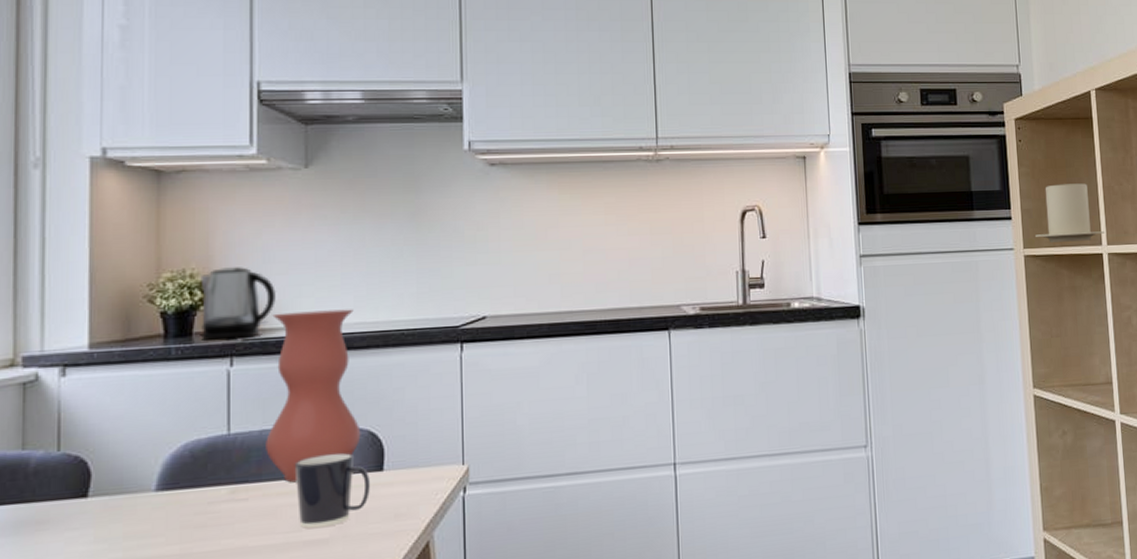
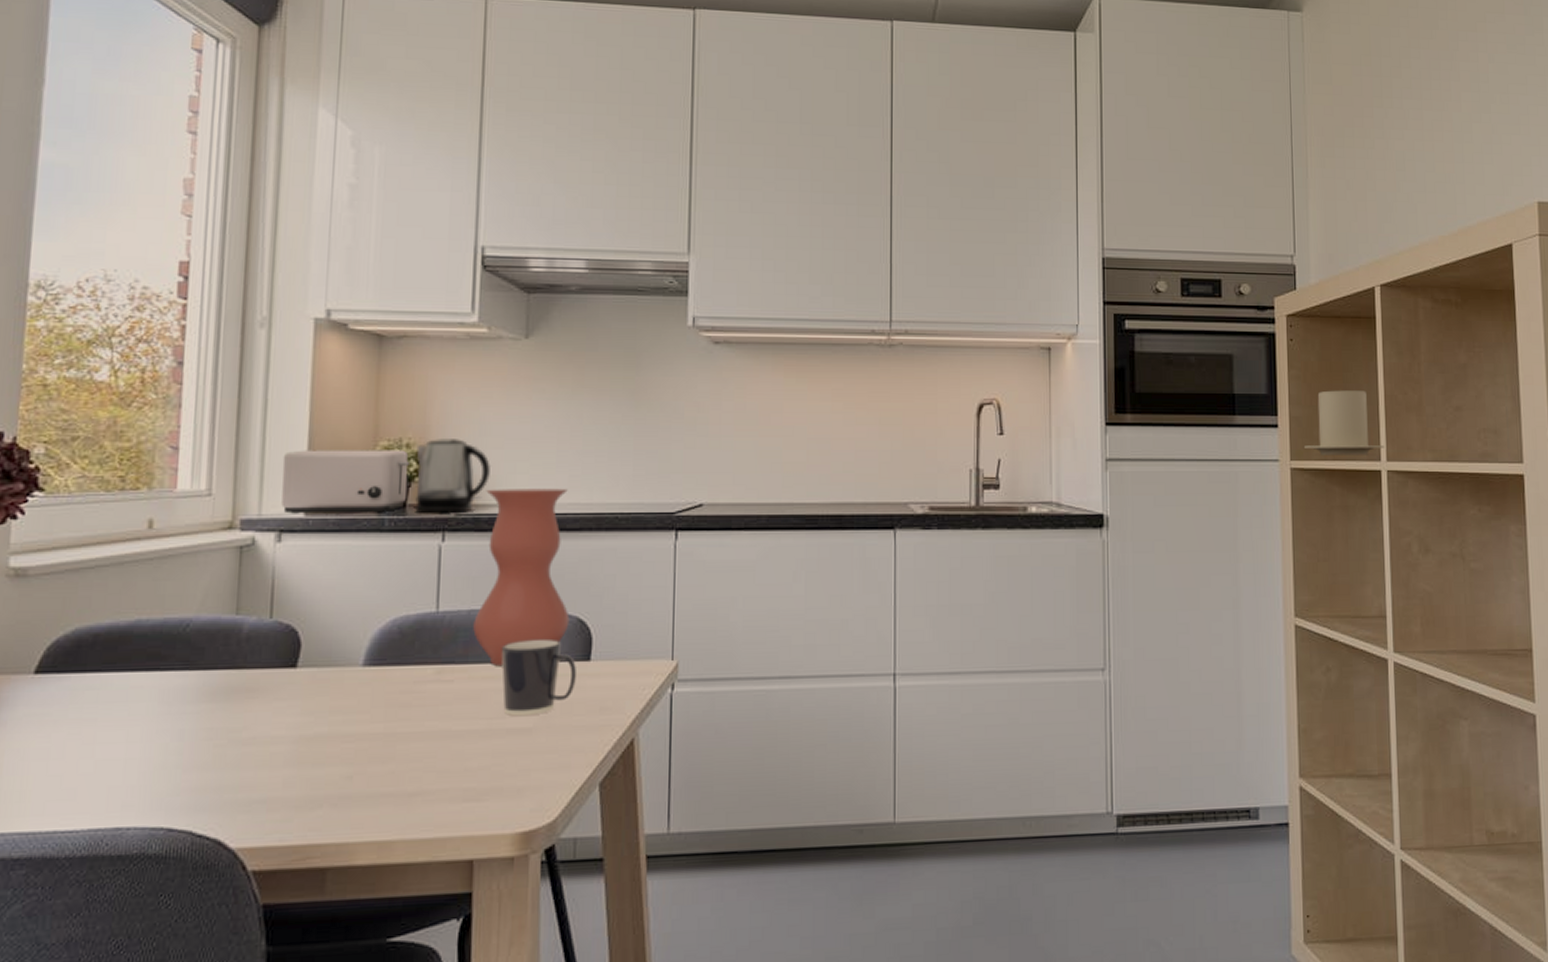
toaster: none [63,280,193,348] -> present [281,450,409,514]

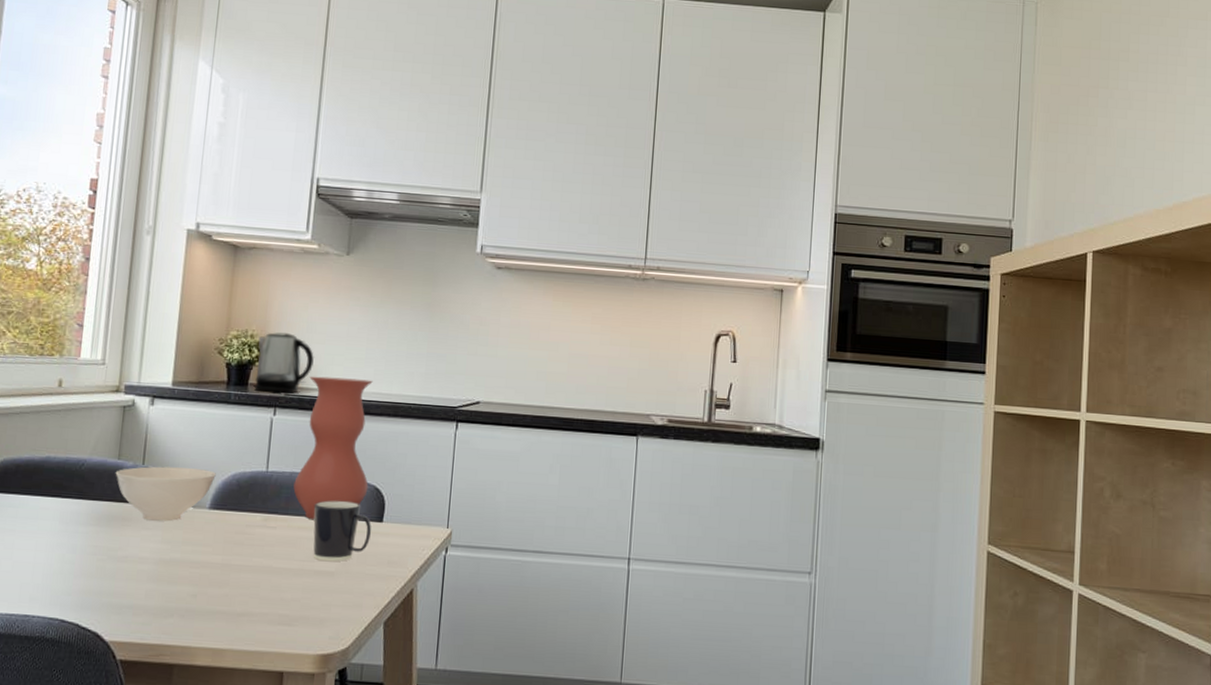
bowl: none [233,617,370,688] -> present [115,466,216,522]
toaster: present [281,450,409,514] -> none [155,333,252,389]
candle: present [1303,390,1385,455] -> none [1008,344,1086,405]

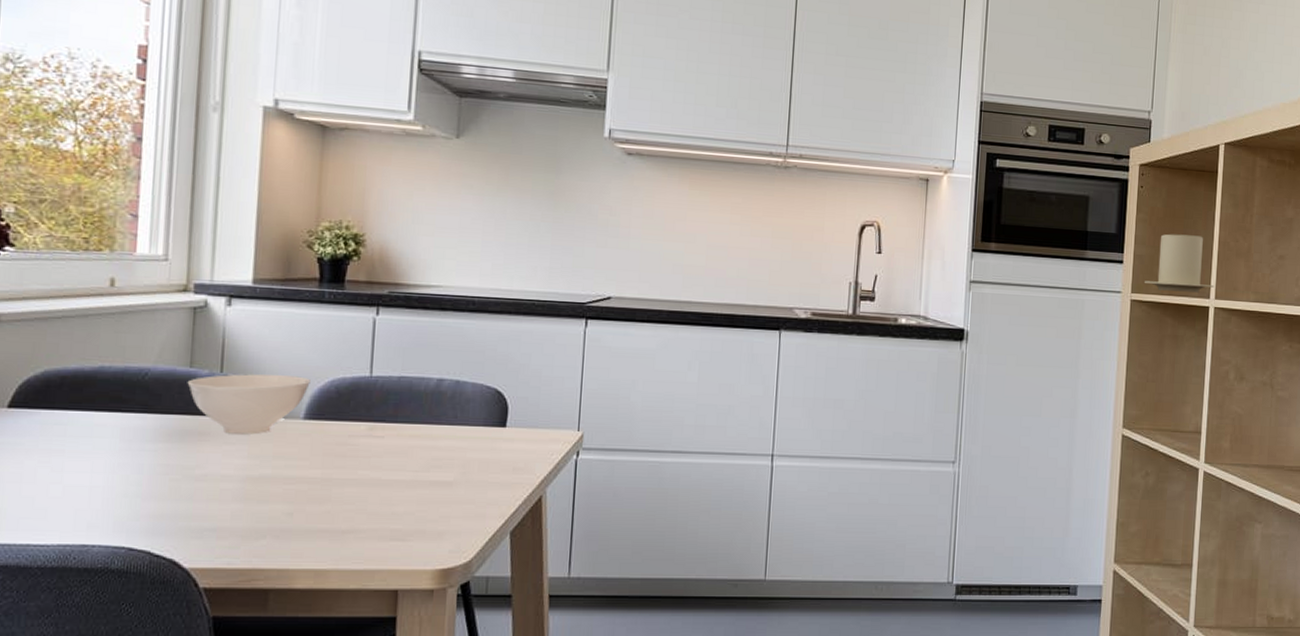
kettle: present [254,332,314,394] -> none [352,223,422,291]
vase: present [293,376,373,520] -> none [402,271,491,428]
mug: present [313,500,372,562] -> none [427,406,494,471]
candle: none [1008,344,1086,405] -> present [1143,233,1215,293]

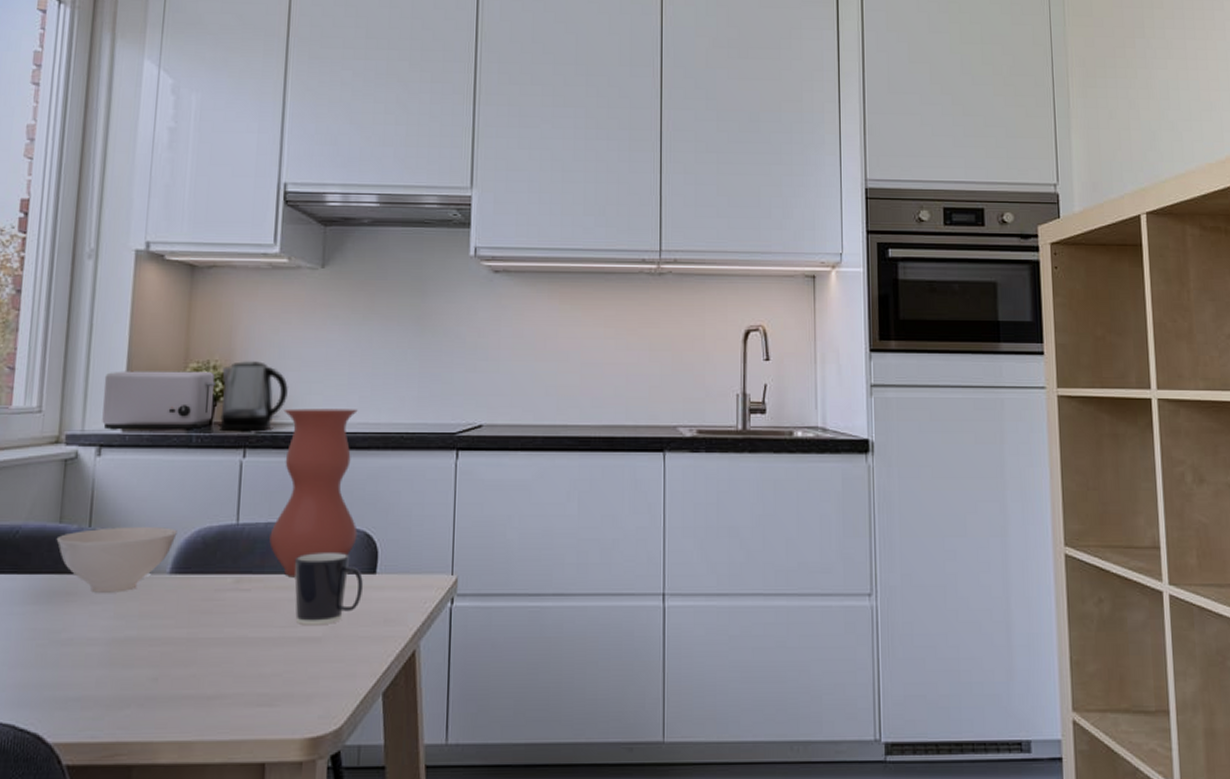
toaster: none [232,225,348,286] -> present [102,371,215,430]
kettle: none [352,223,422,291] -> present [219,361,288,432]
vase: none [402,271,491,428] -> present [269,408,358,578]
mug: none [427,406,494,471] -> present [294,553,364,626]
candle: present [1143,233,1215,293] -> none [1070,318,1155,383]

